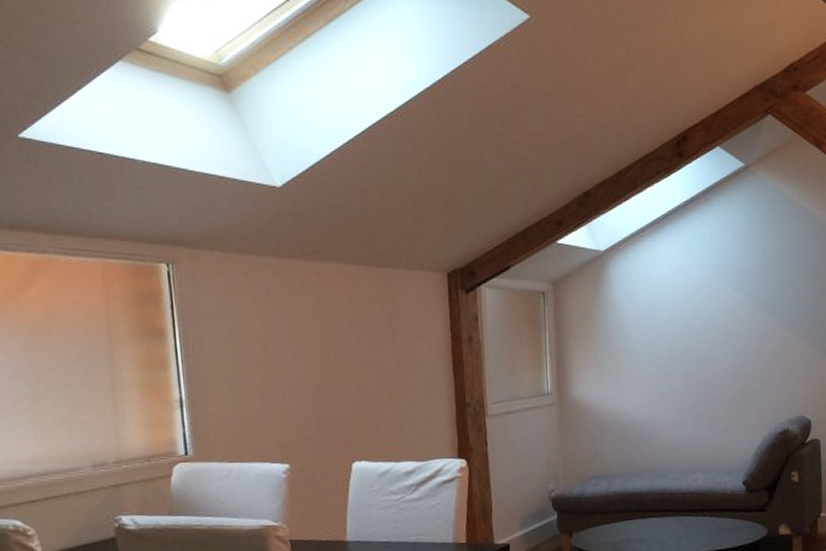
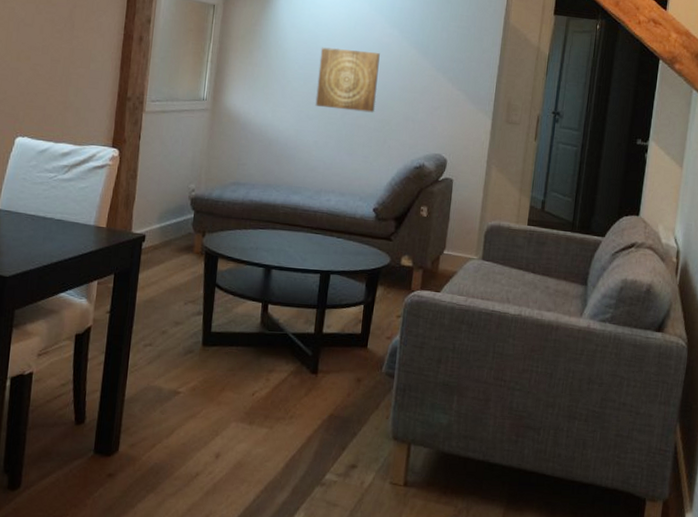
wall art: none [664,319,730,385] -> present [315,47,380,113]

